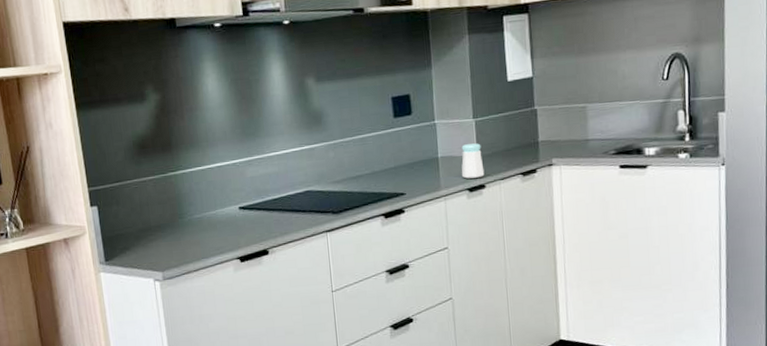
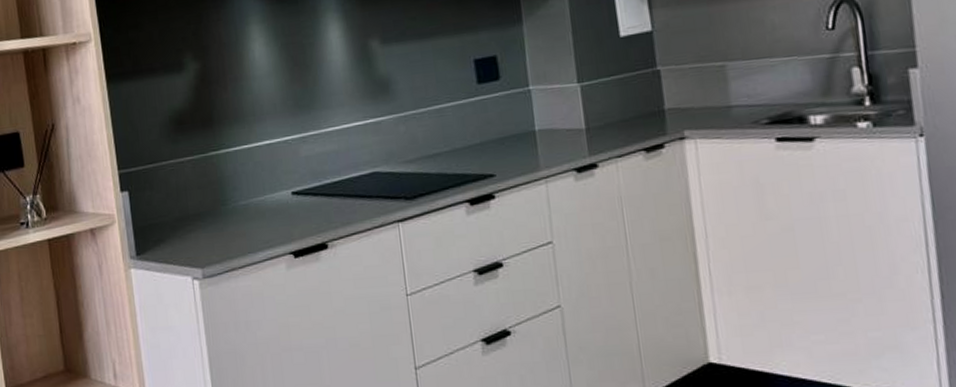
salt shaker: present [461,143,485,179] -> none [564,113,596,157]

